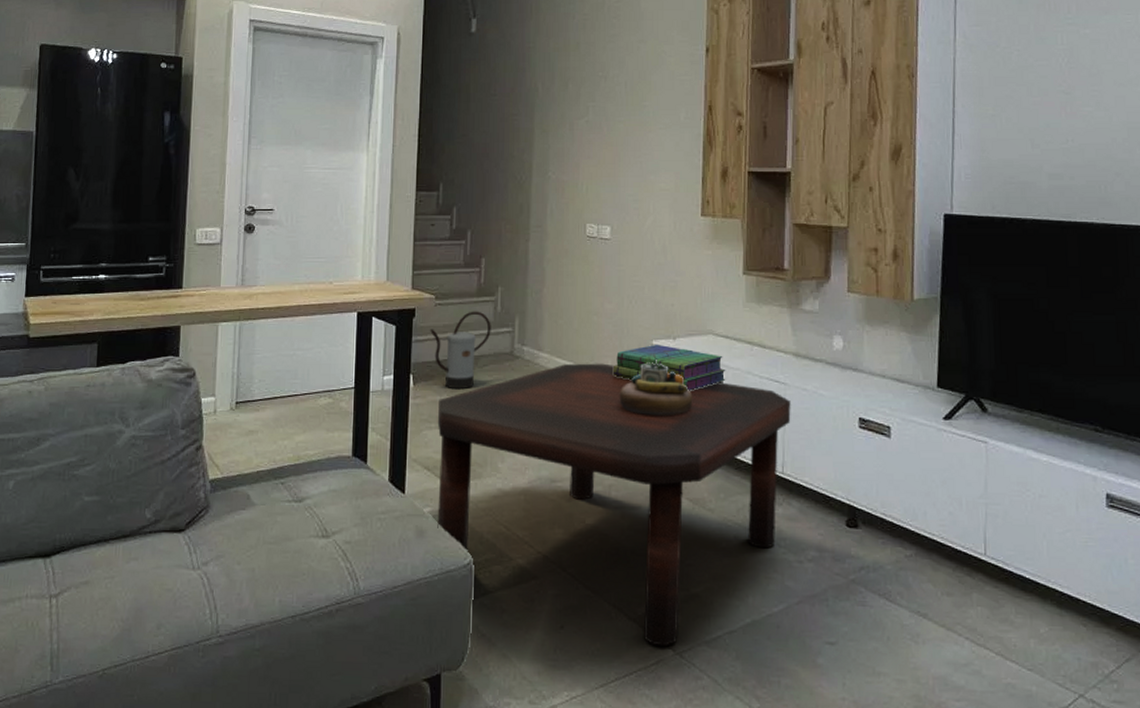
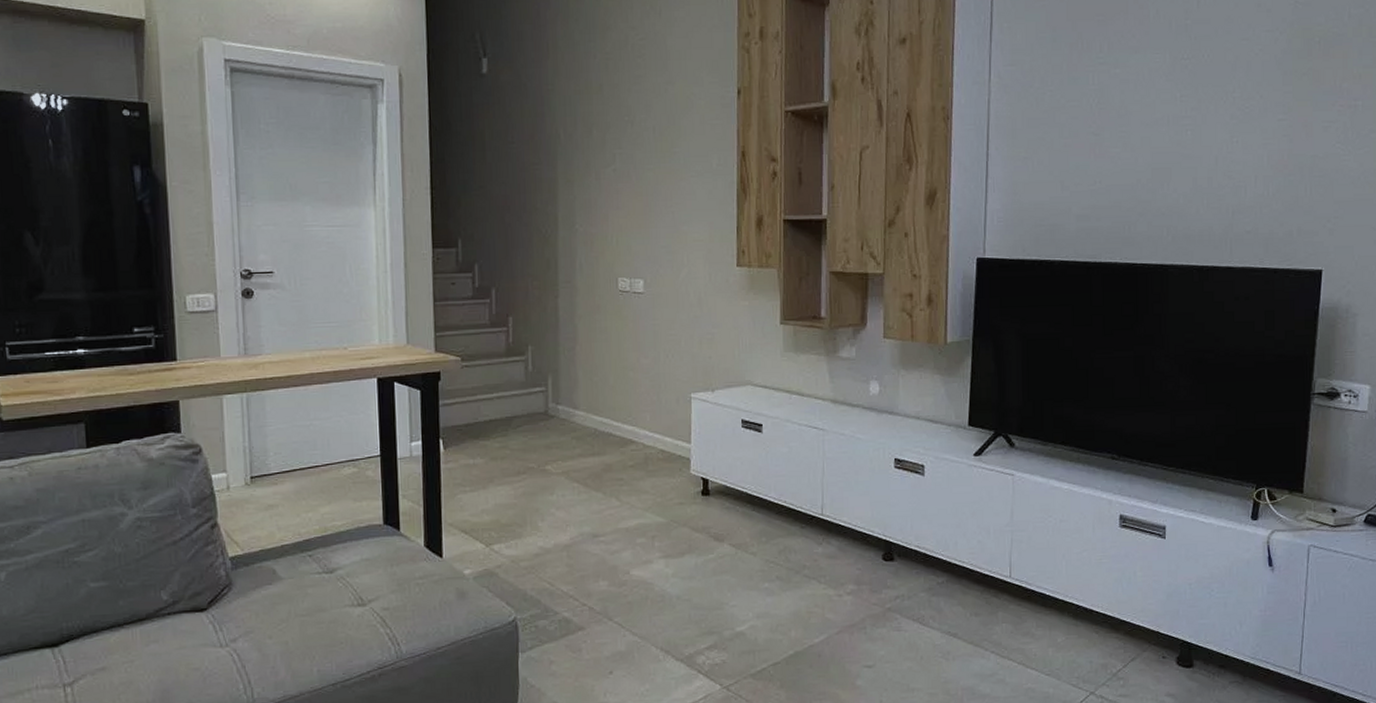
watering can: present [429,311,491,390] -> none [457,371,523,452]
coffee table: present [437,363,791,647] -> none [471,418,830,682]
stack of books: present [612,344,726,391] -> none [651,396,765,441]
decorative bowl: present [619,361,693,416] -> none [659,414,733,468]

